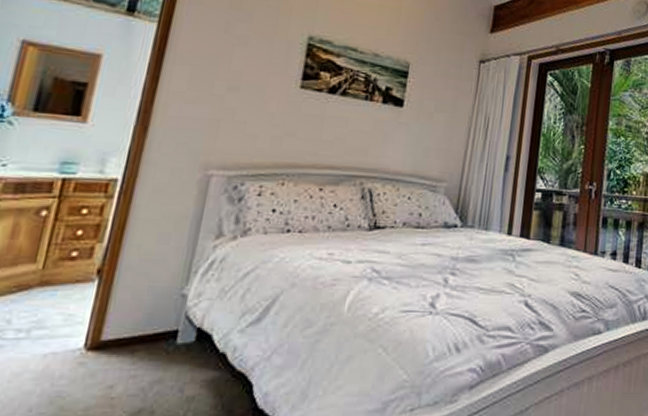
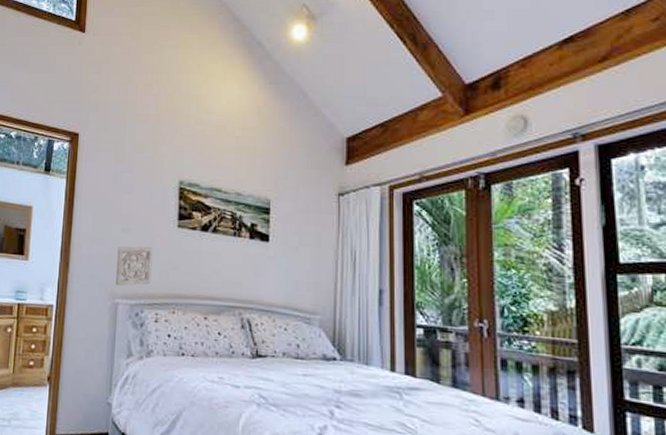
wall ornament: none [211,108,266,155] -> present [116,246,153,287]

